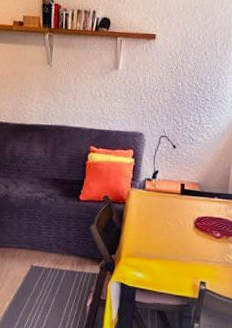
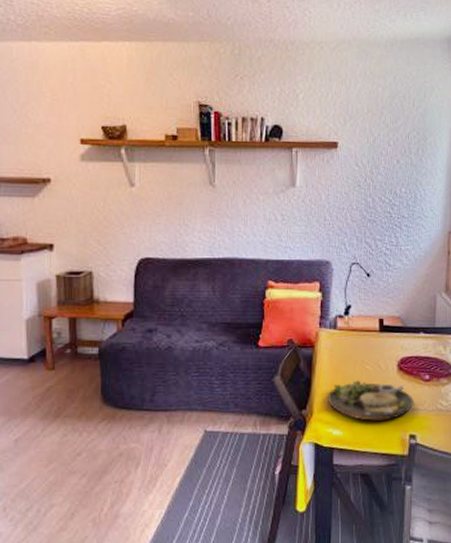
dinner plate: none [133,233,206,268] -> present [326,380,414,421]

